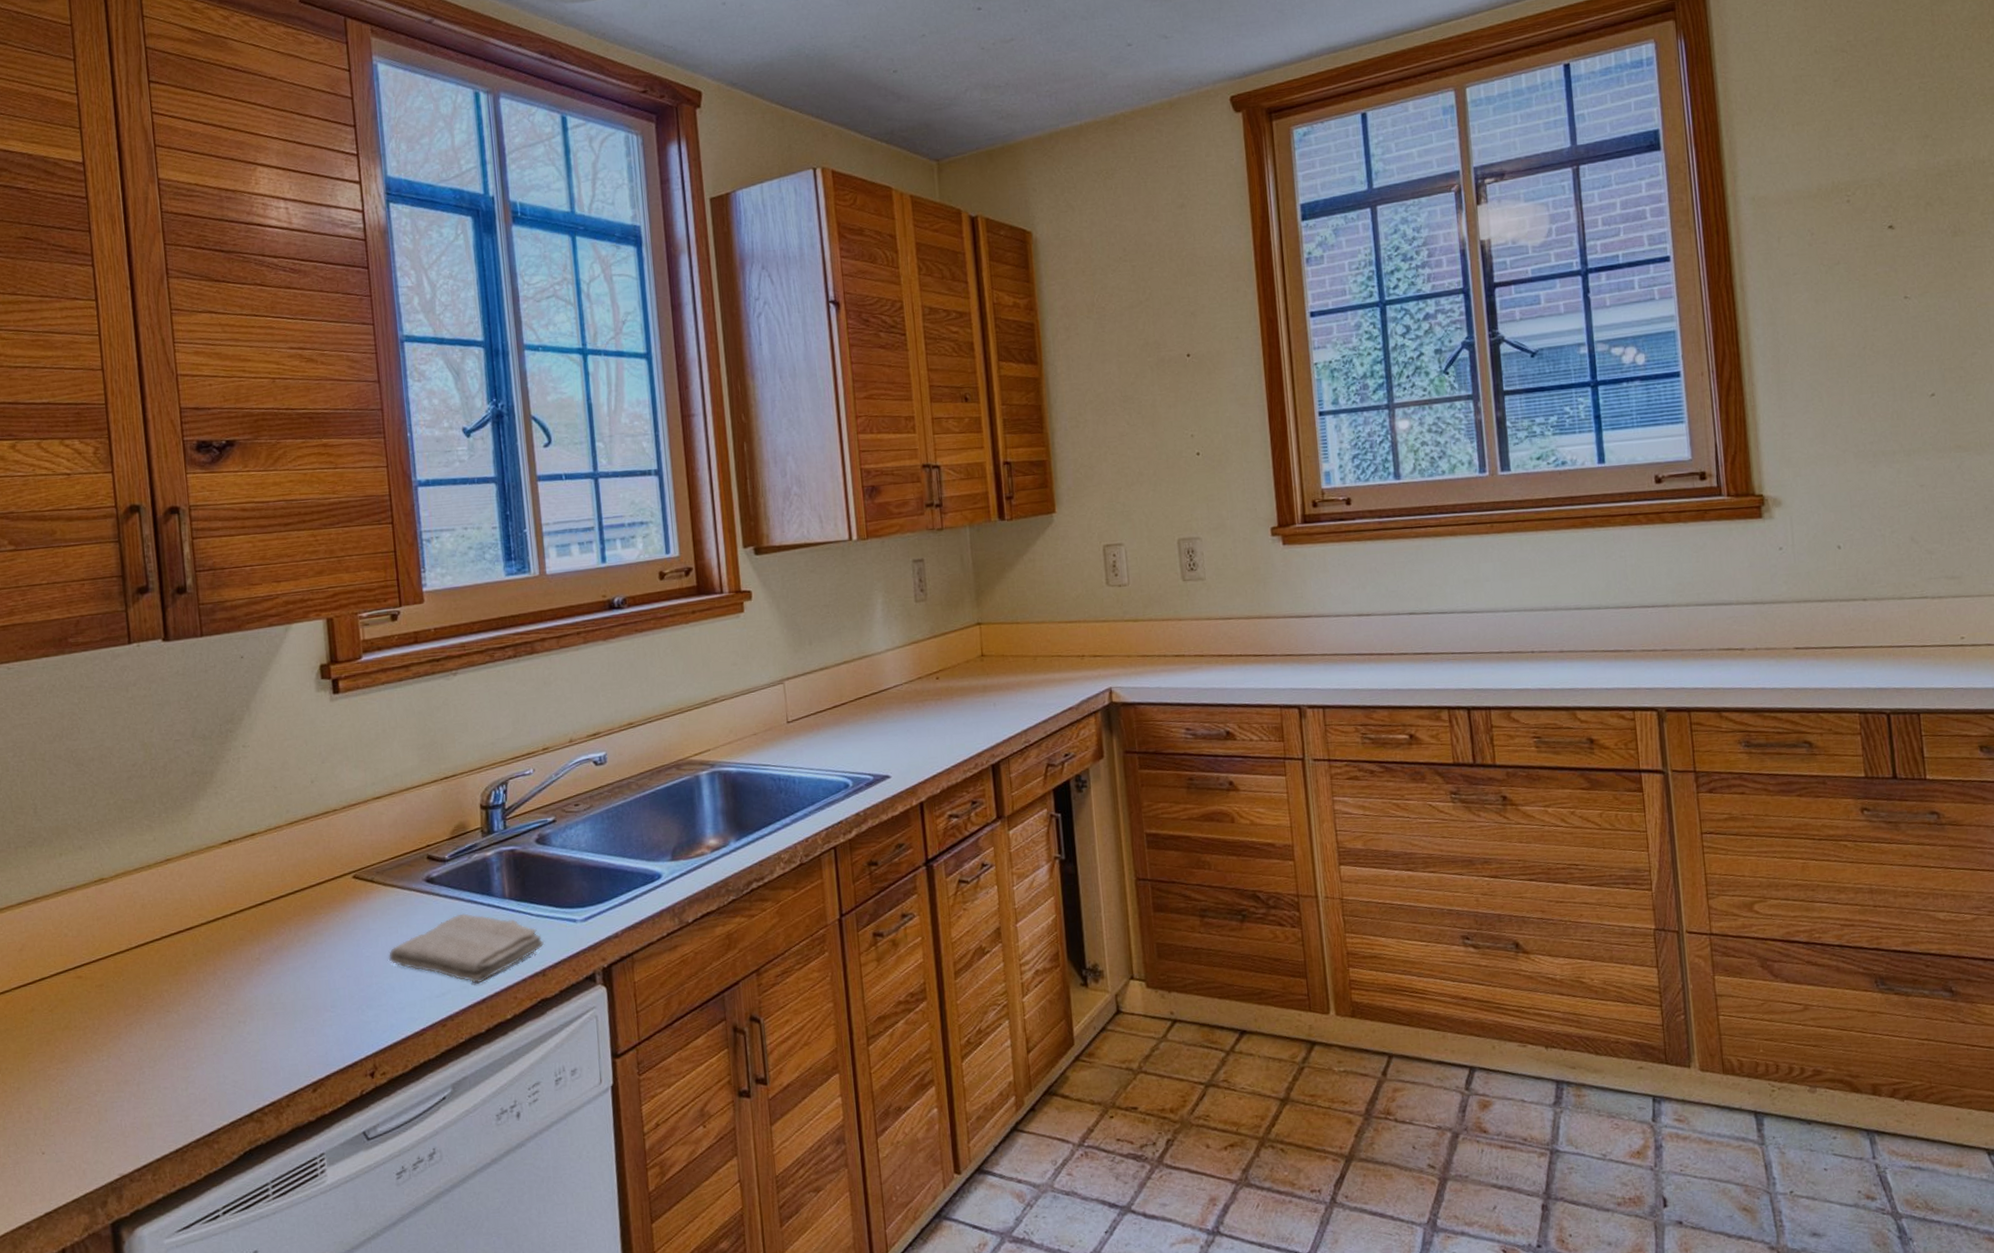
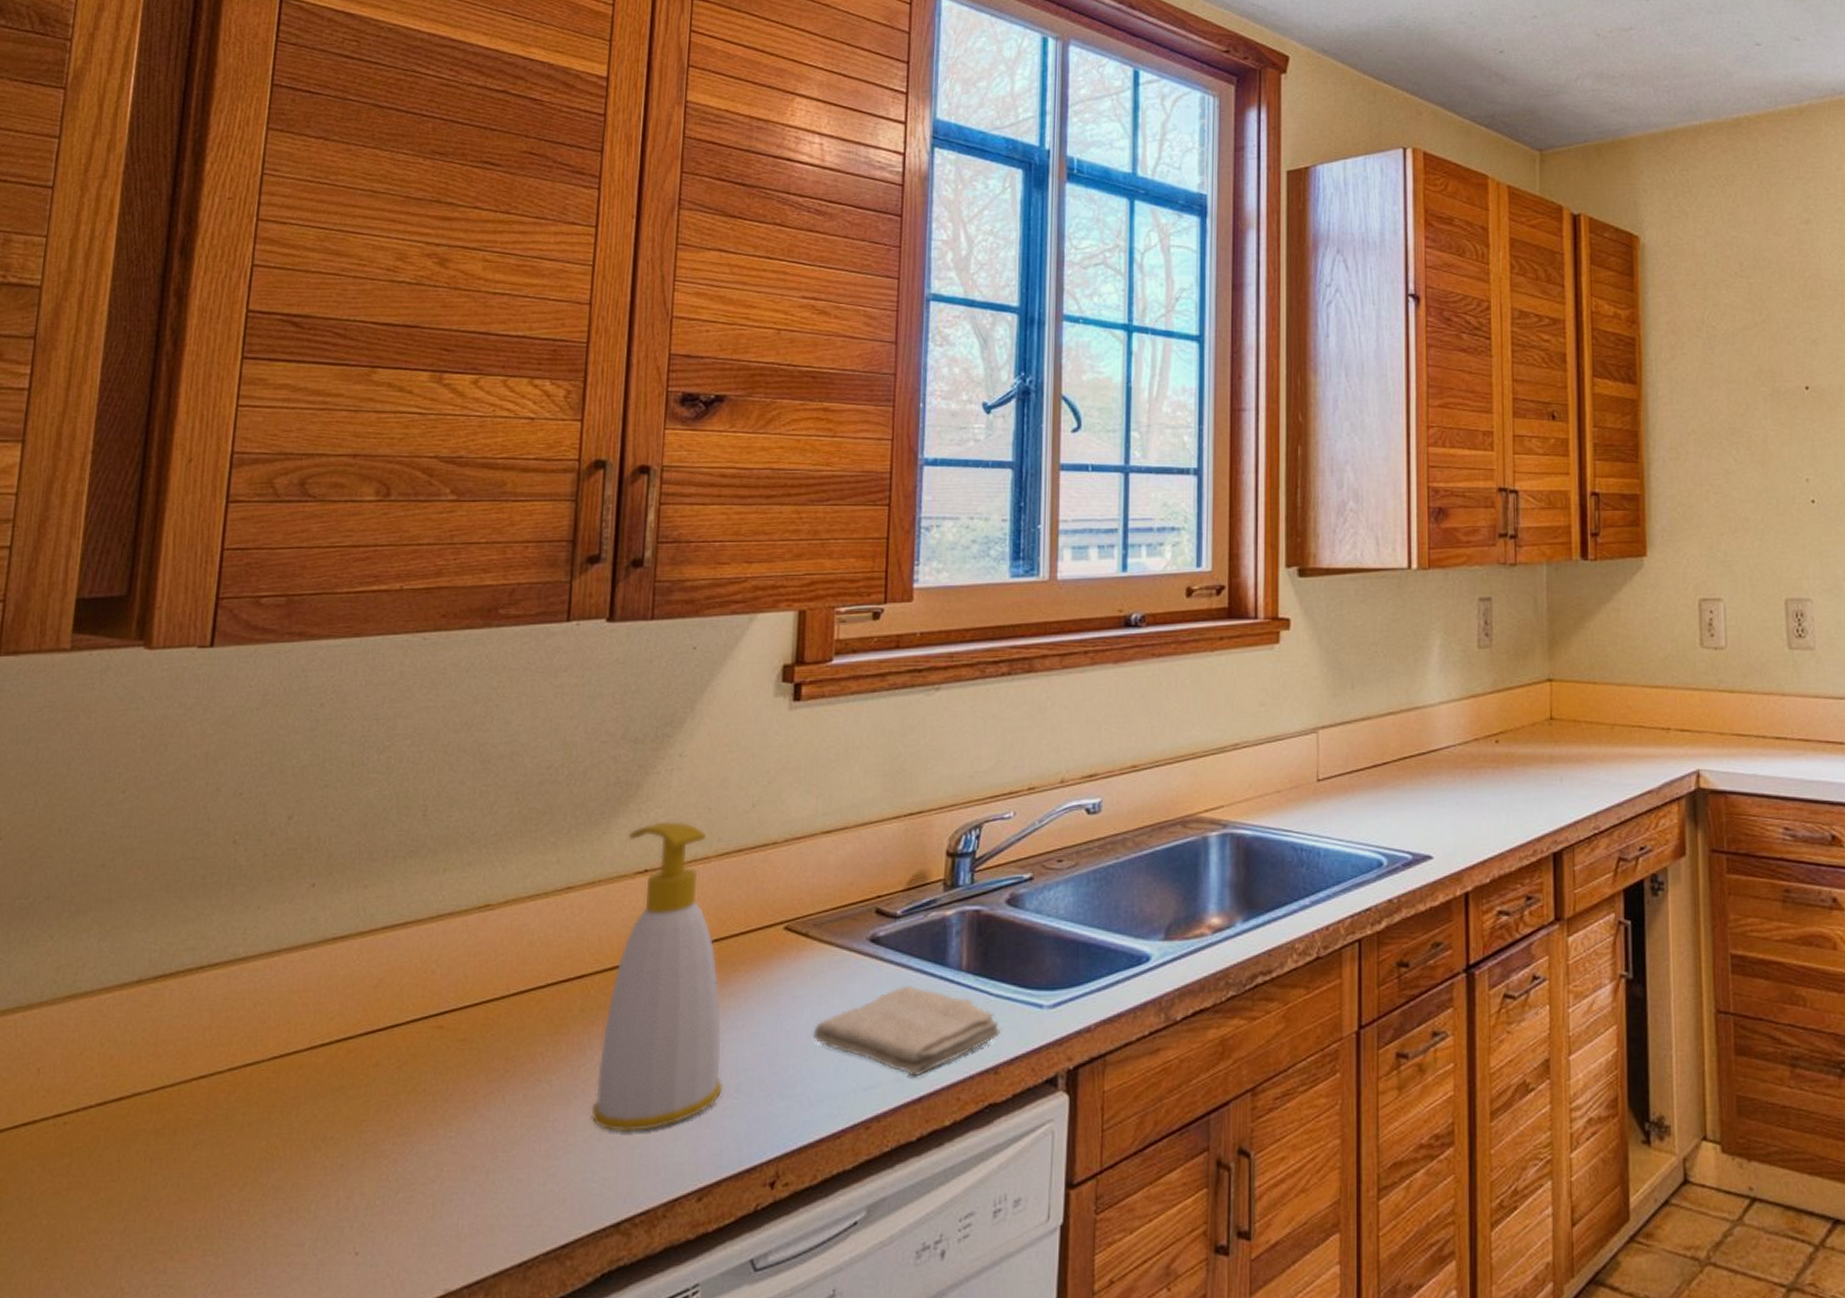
soap bottle: none [209,799,321,1046] -> present [592,821,724,1133]

